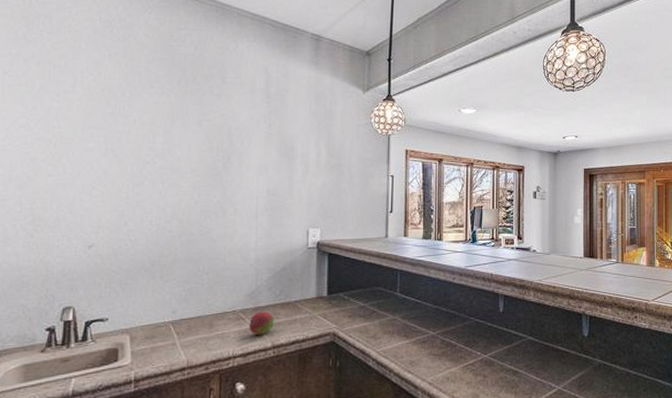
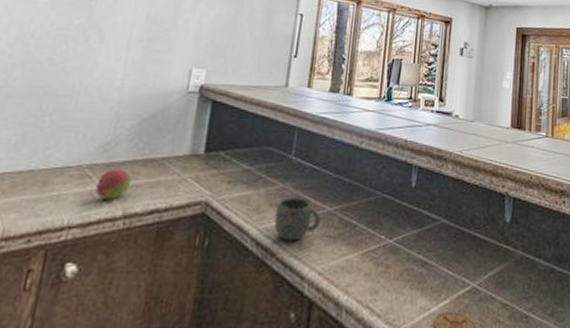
mug: none [389,325,426,360] -> present [274,197,321,242]

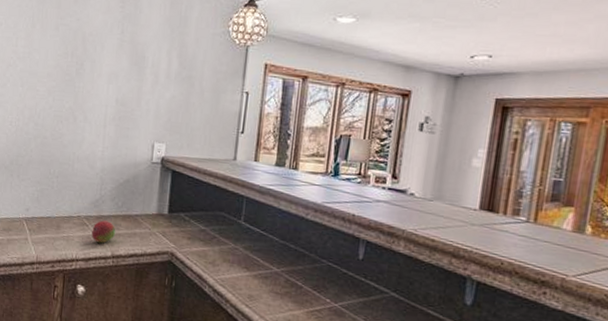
mug: present [274,197,321,242] -> none [227,255,269,293]

